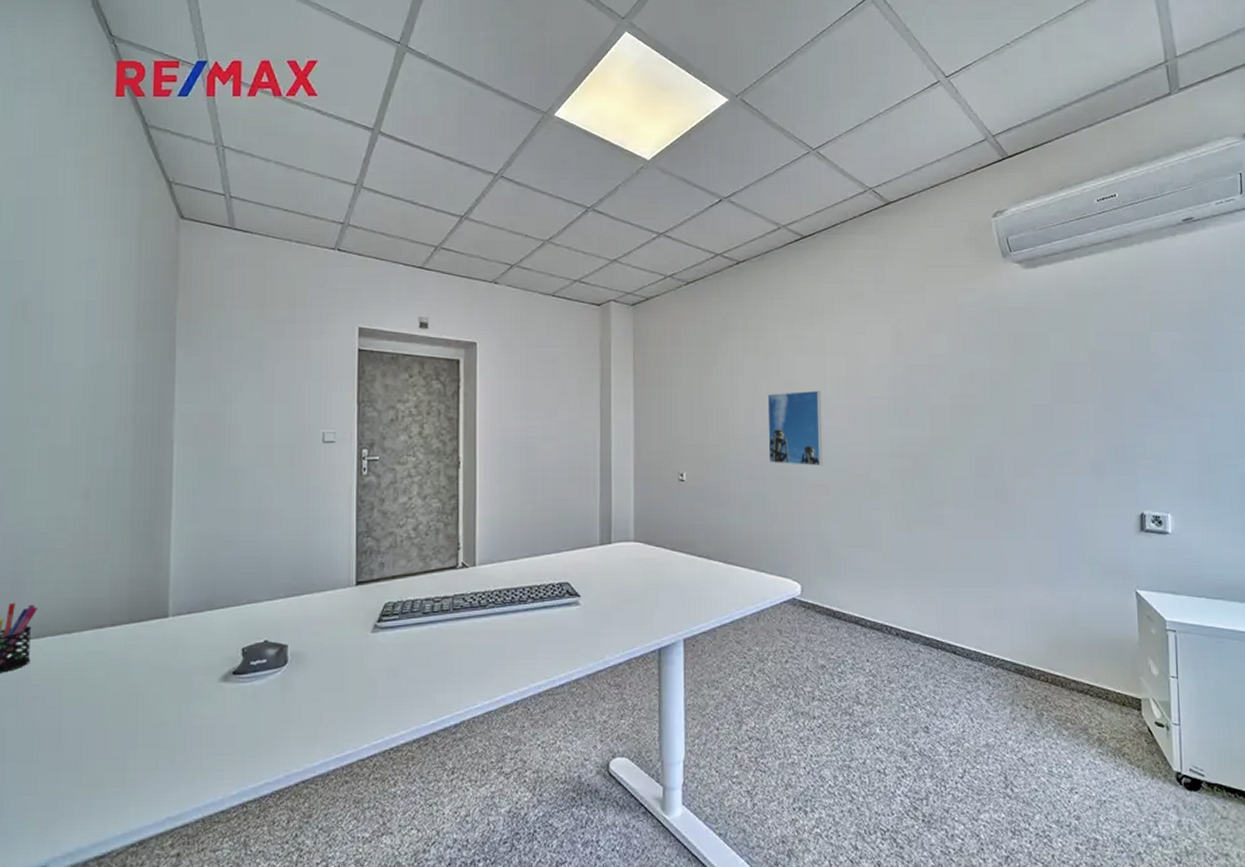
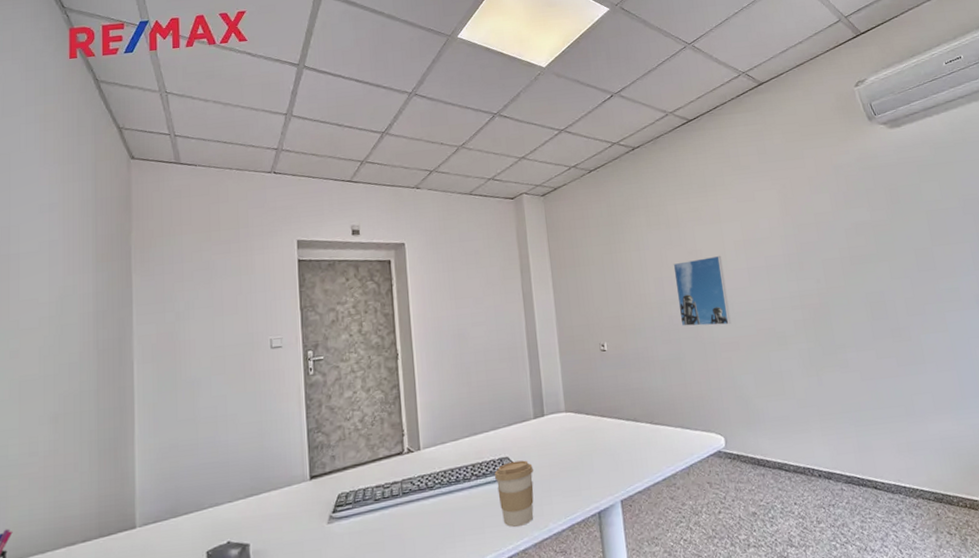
coffee cup: none [552,587,594,655] -> present [494,460,534,527]

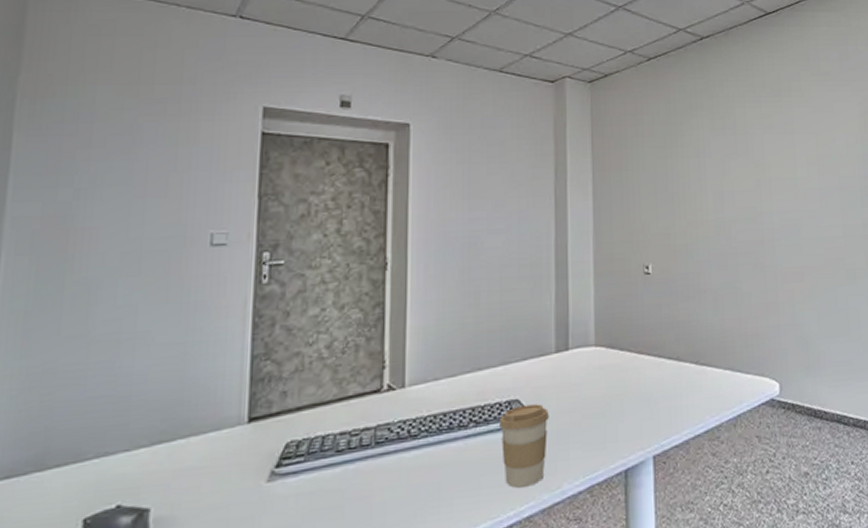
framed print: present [673,255,731,327] -> none [736,171,797,252]

